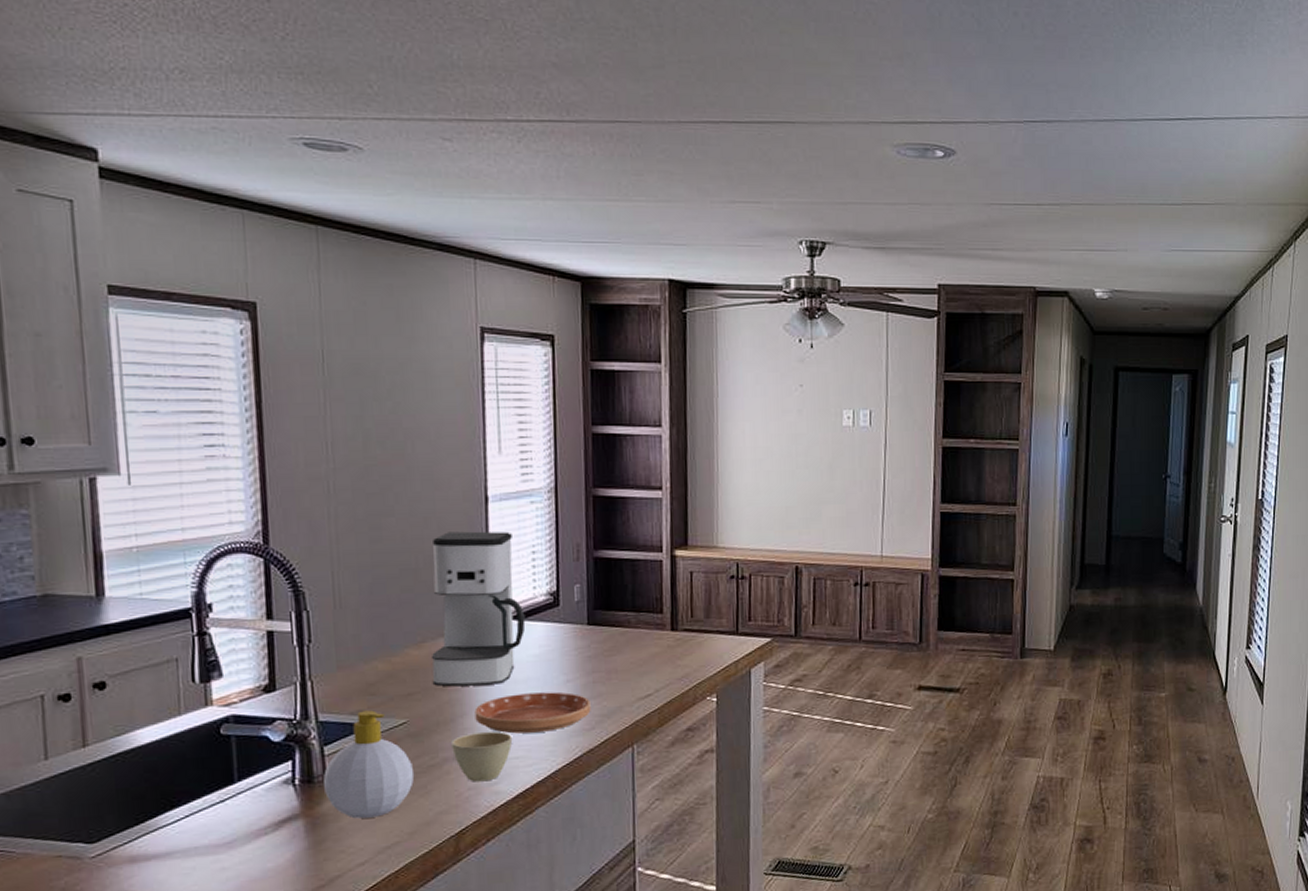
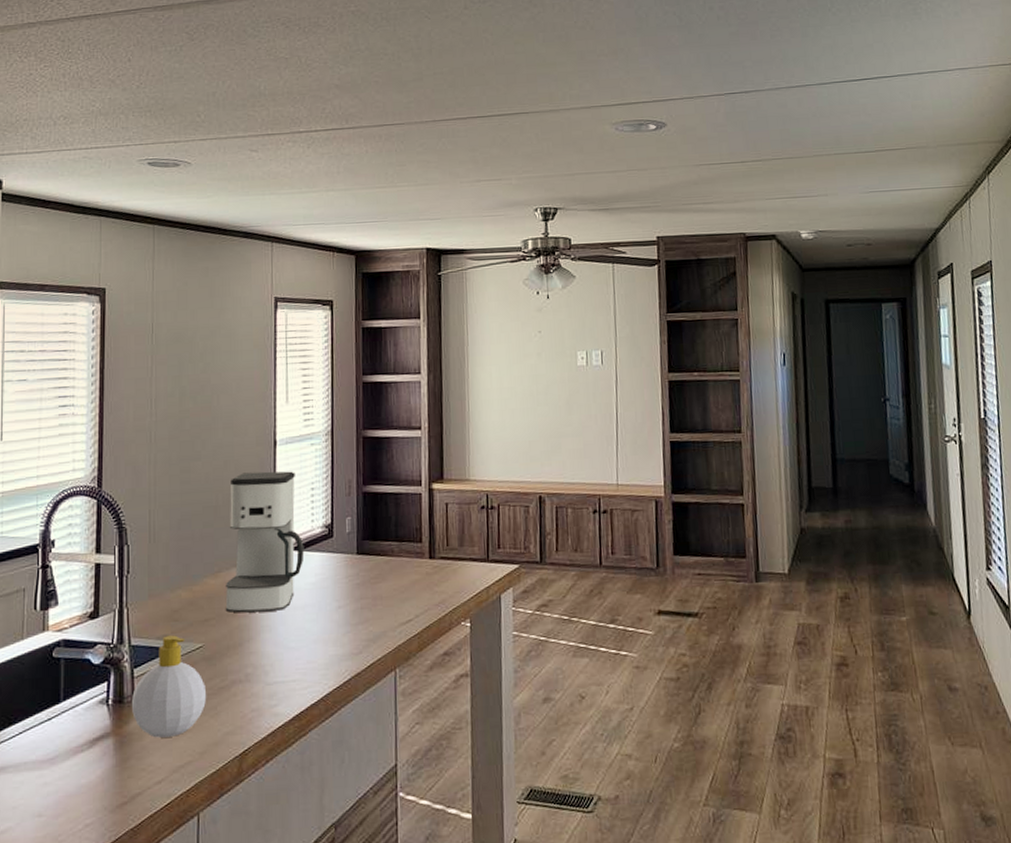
cup: present [451,732,513,782] -> none [239,655,291,704]
saucer: present [474,692,591,734] -> none [259,617,359,658]

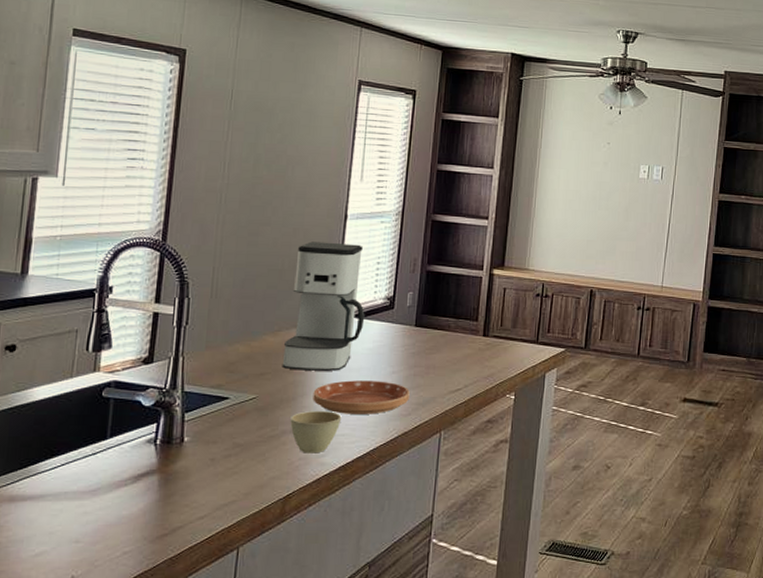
soap bottle: present [132,635,207,738] -> none [180,385,257,478]
cup: none [239,655,291,704] -> present [290,411,342,453]
saucer: none [259,617,359,658] -> present [313,380,410,414]

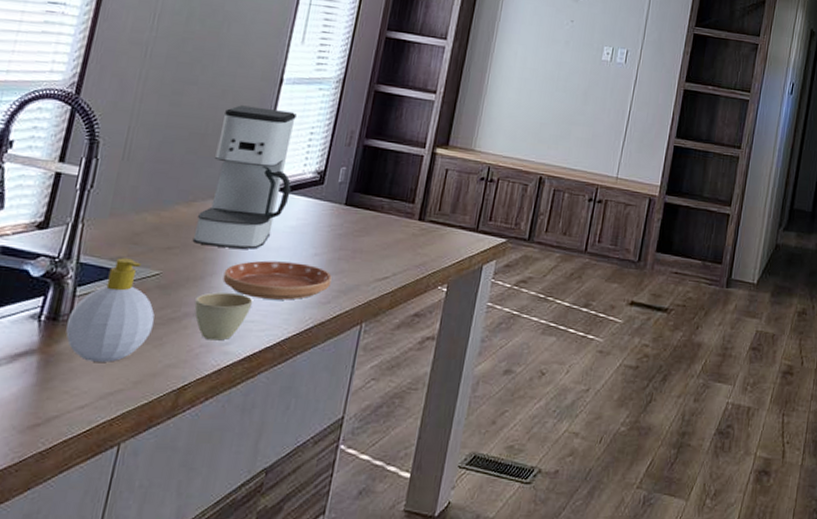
soap bottle: none [180,385,257,478] -> present [66,258,155,362]

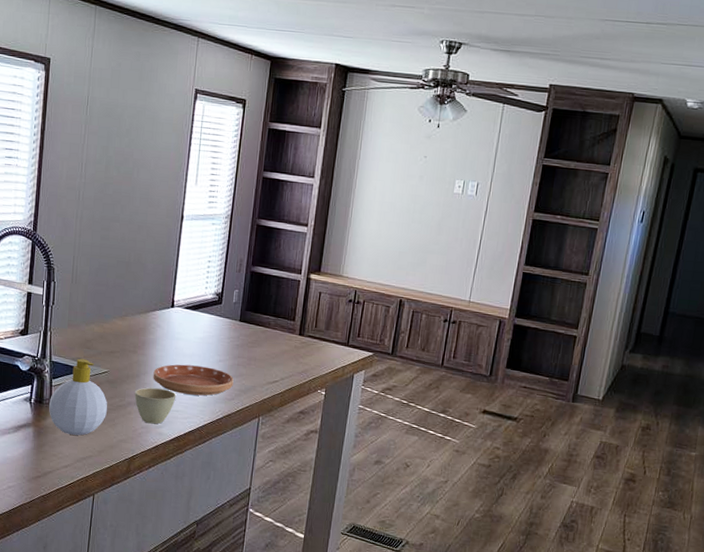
coffee maker: present [192,105,297,249] -> none [128,238,197,355]

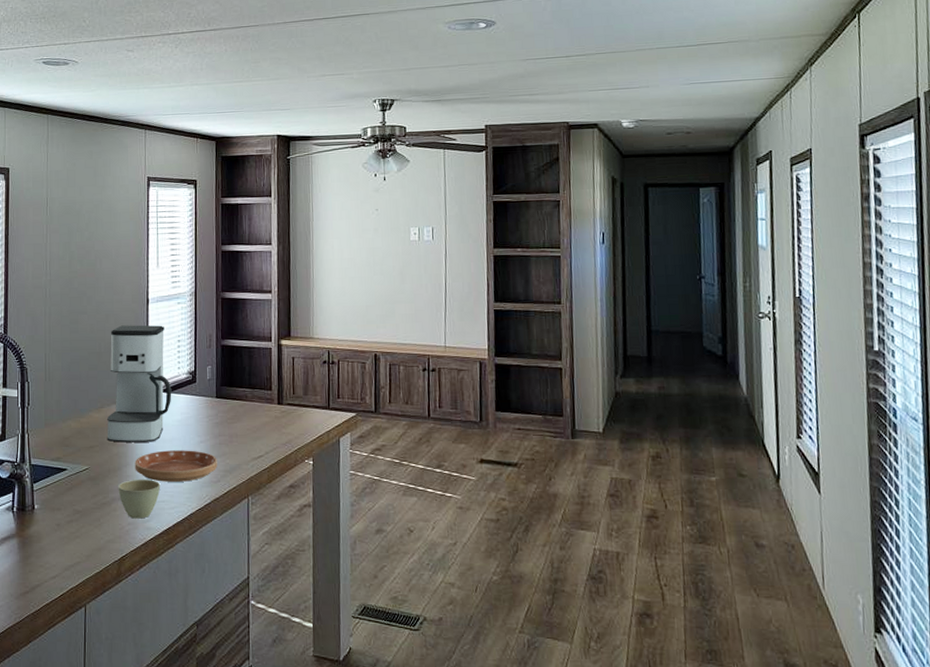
soap bottle: present [49,358,108,436] -> none [32,458,92,541]
coffee maker: none [128,238,197,355] -> present [107,325,172,443]

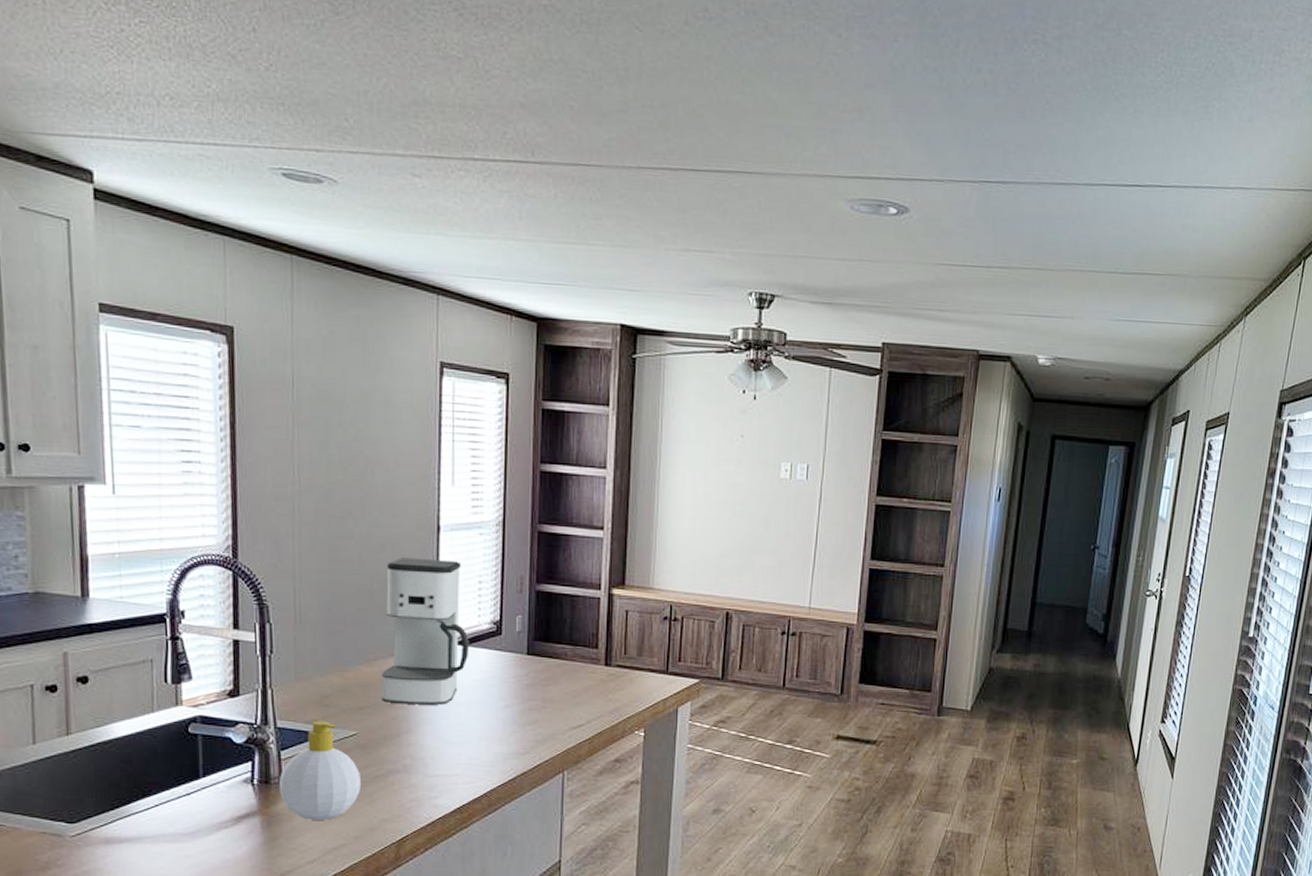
soap bottle: none [32,458,92,541] -> present [279,720,362,820]
cup: present [118,480,161,519] -> none [396,749,453,795]
saucer: present [135,450,217,482] -> none [419,715,526,753]

